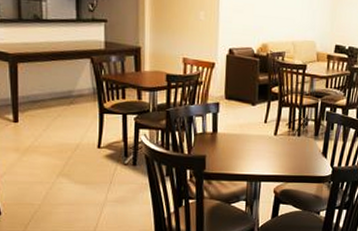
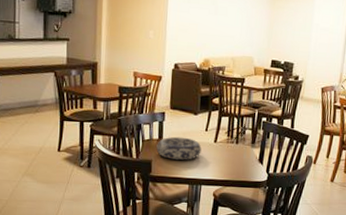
decorative bowl: none [210,129,261,155] -> present [156,136,202,160]

